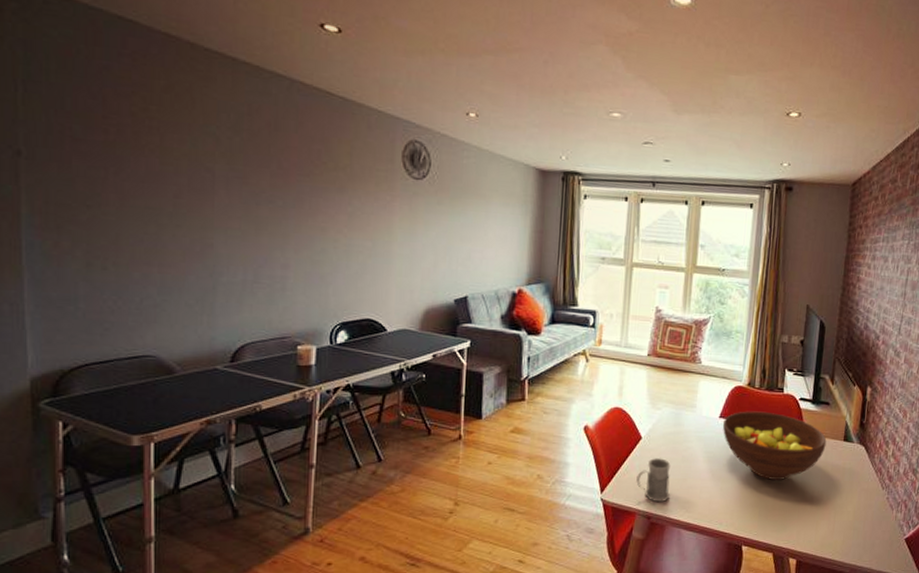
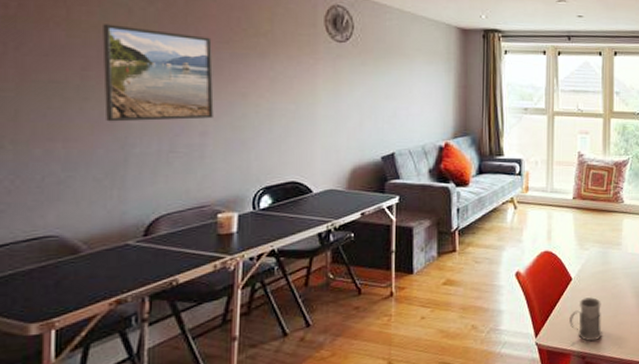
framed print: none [192,152,295,252] -> present [102,24,214,122]

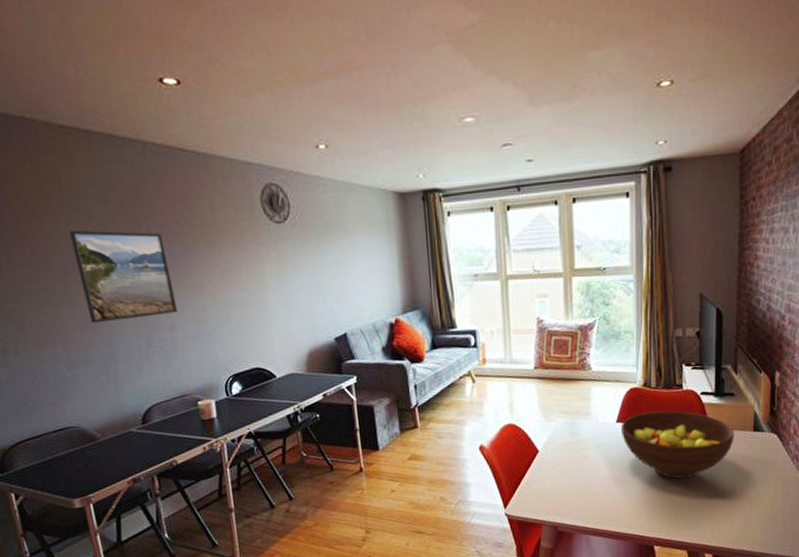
mug: present [569,297,602,341] -> none [538,469,574,512]

